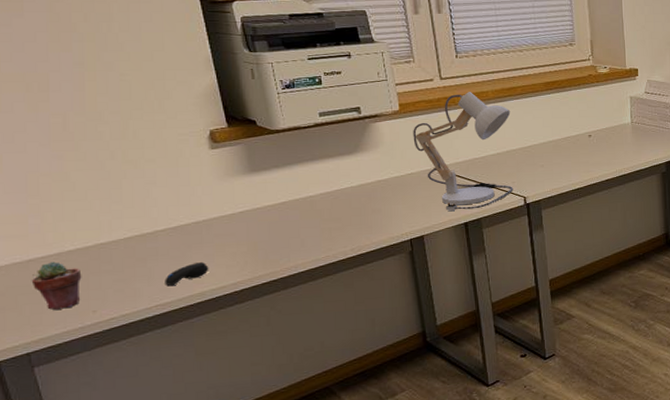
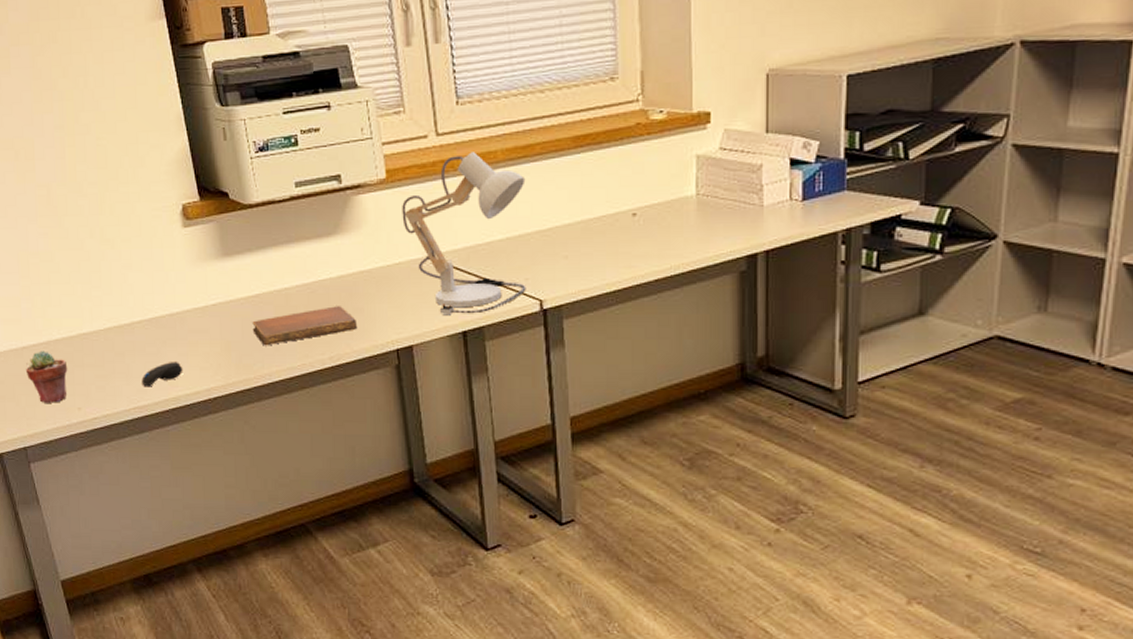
notebook: none [279,208,376,244] -> present [252,306,358,346]

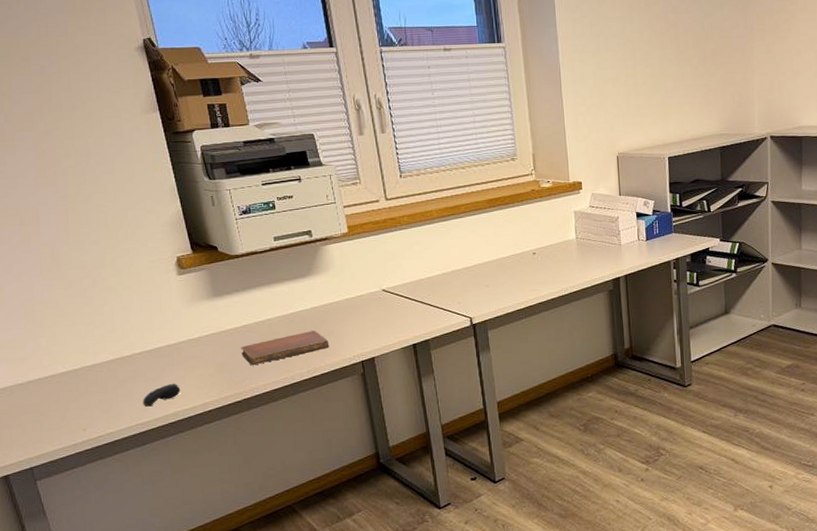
potted succulent: present [25,350,68,403] -> none [31,383,73,428]
desk lamp: present [402,152,526,314] -> none [361,212,460,332]

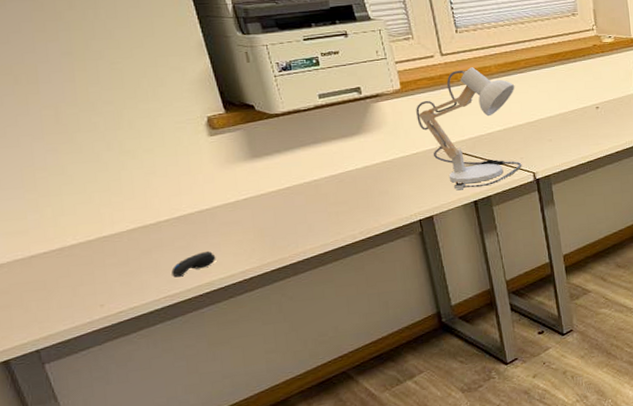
notebook: present [241,331,330,366] -> none [284,190,384,229]
desk lamp: none [361,212,460,332] -> present [416,67,522,190]

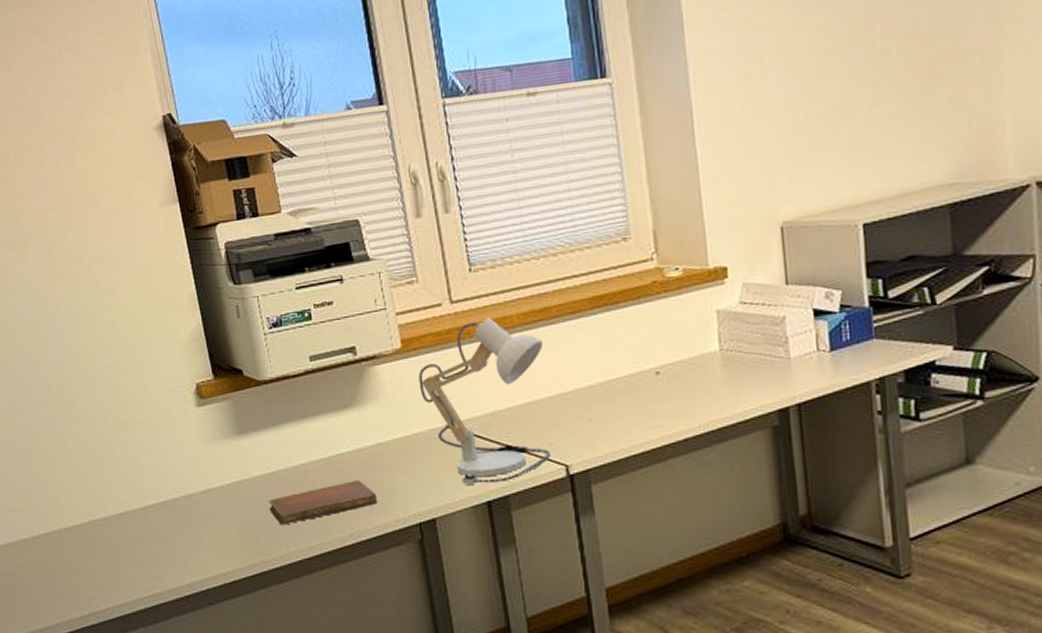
computer mouse: present [171,251,216,277] -> none [155,546,198,574]
notebook: none [284,190,384,229] -> present [269,480,378,526]

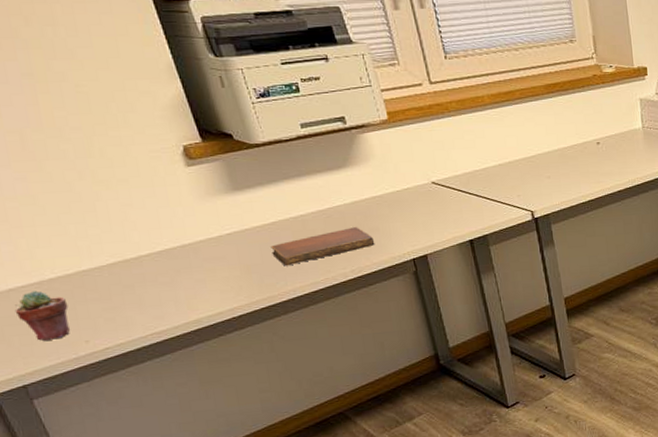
potted succulent: none [36,539,80,595] -> present [14,291,70,341]
desk lamp: present [419,317,551,485] -> none [405,97,520,228]

